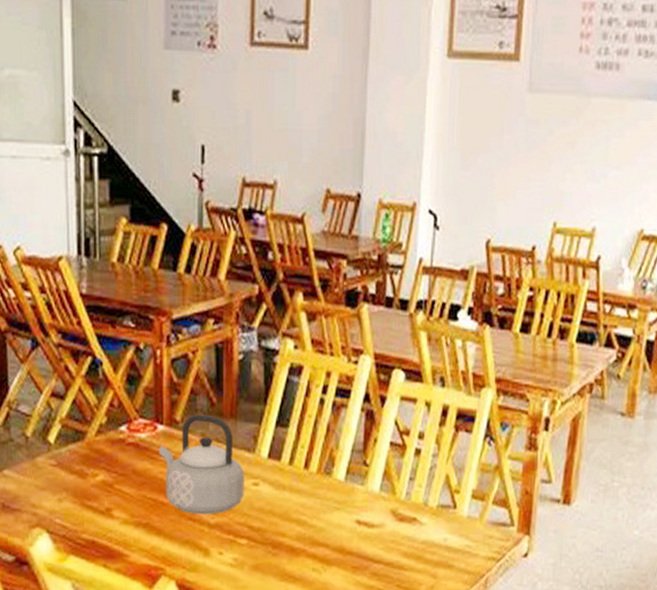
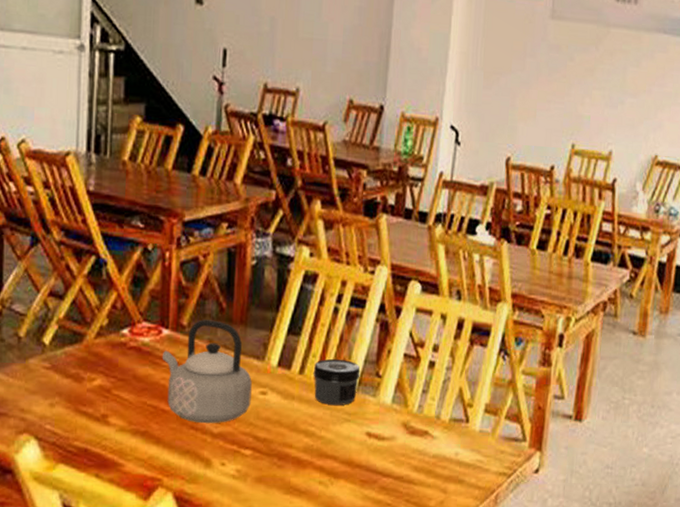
jar: none [302,449,348,495] -> present [313,358,361,406]

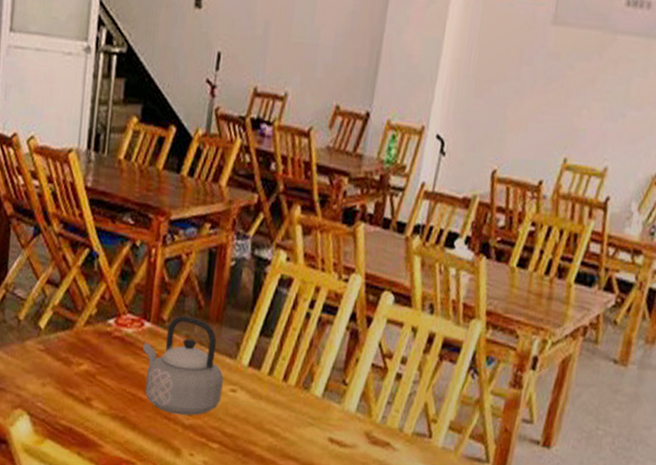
jar: present [313,358,361,406] -> none [281,362,328,410]

